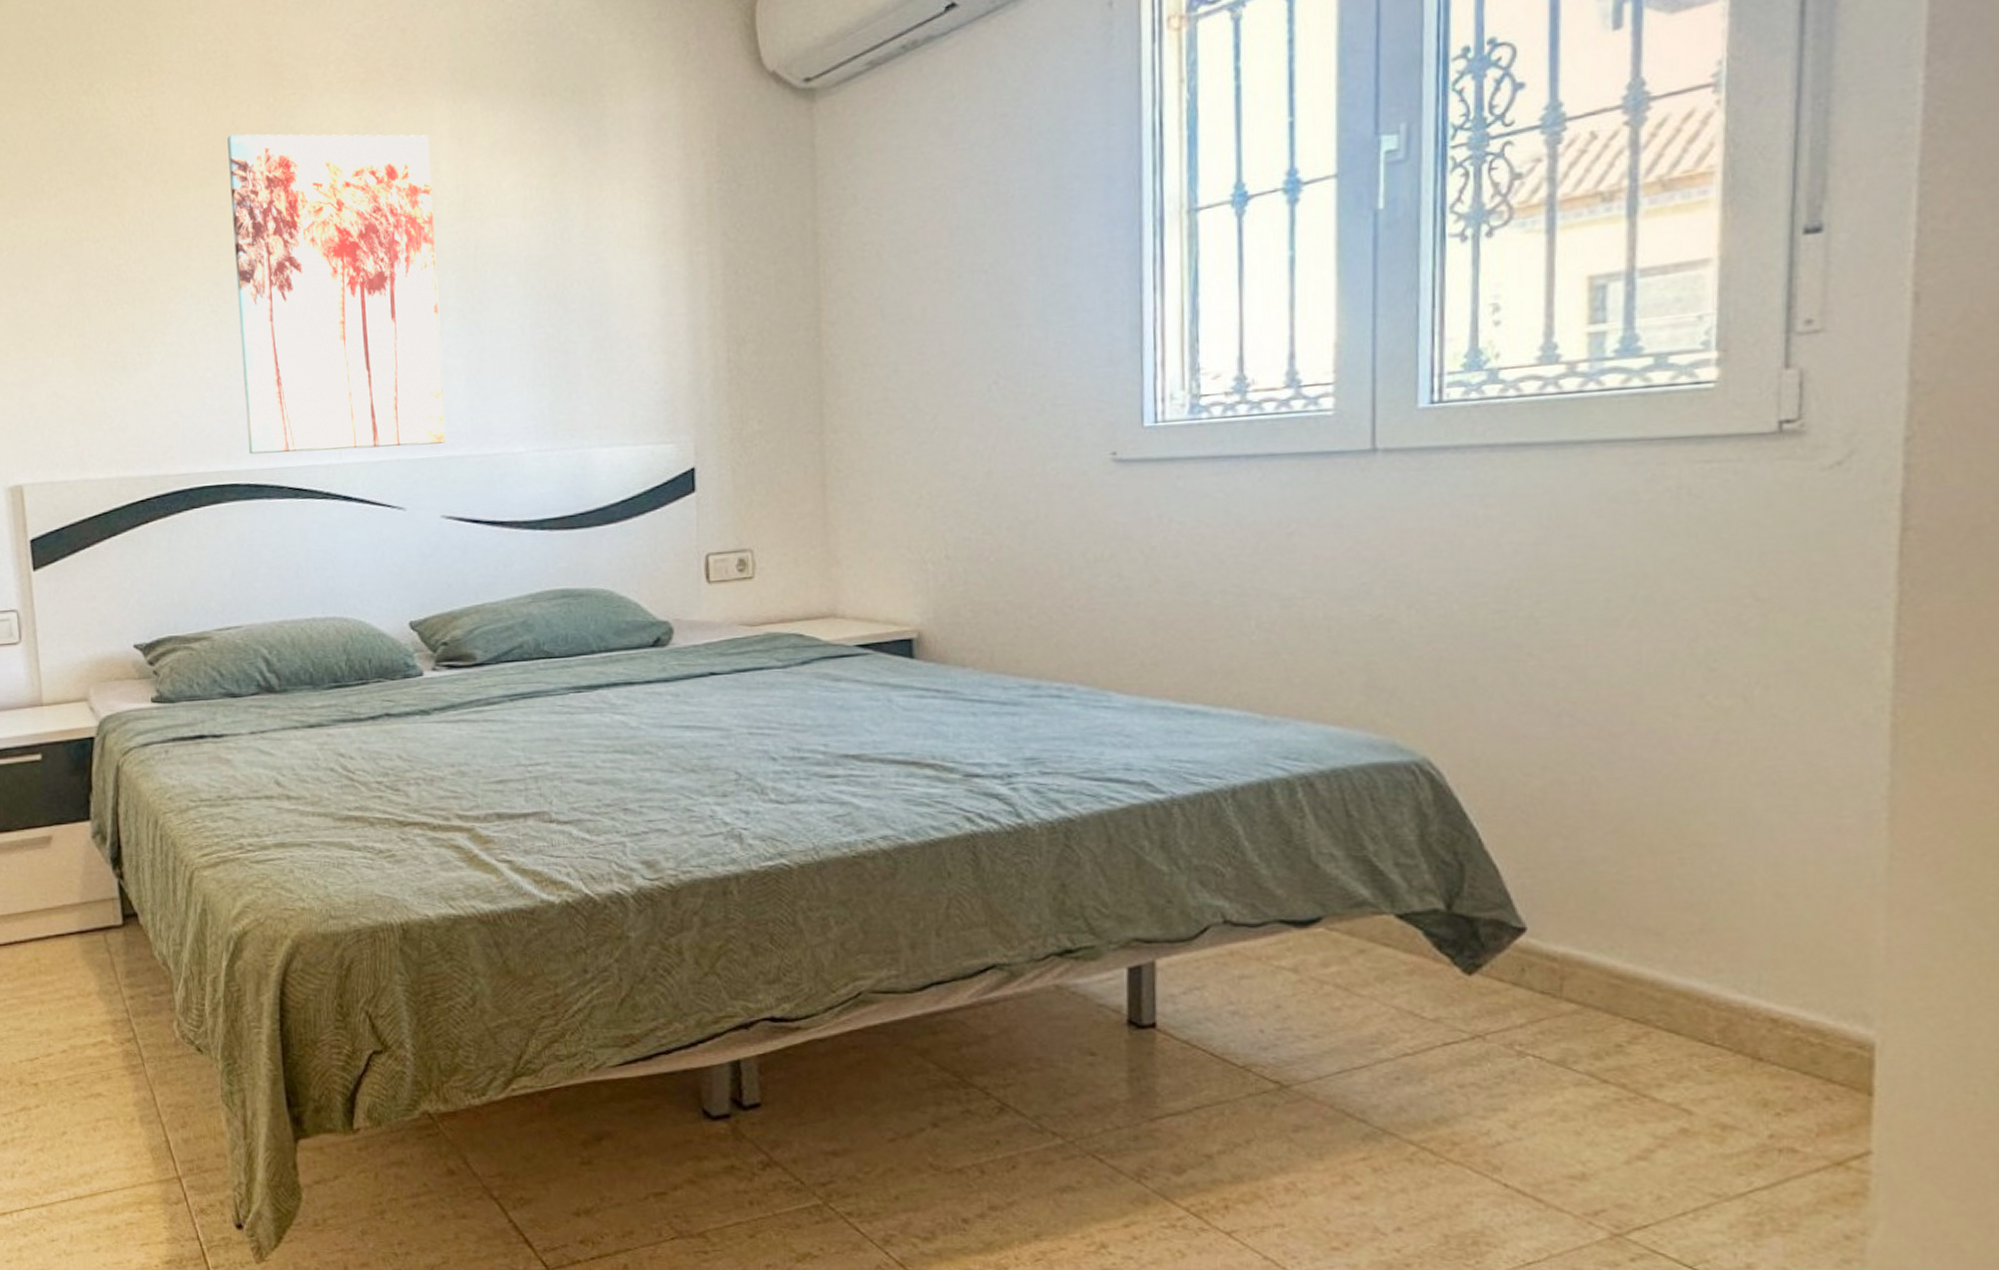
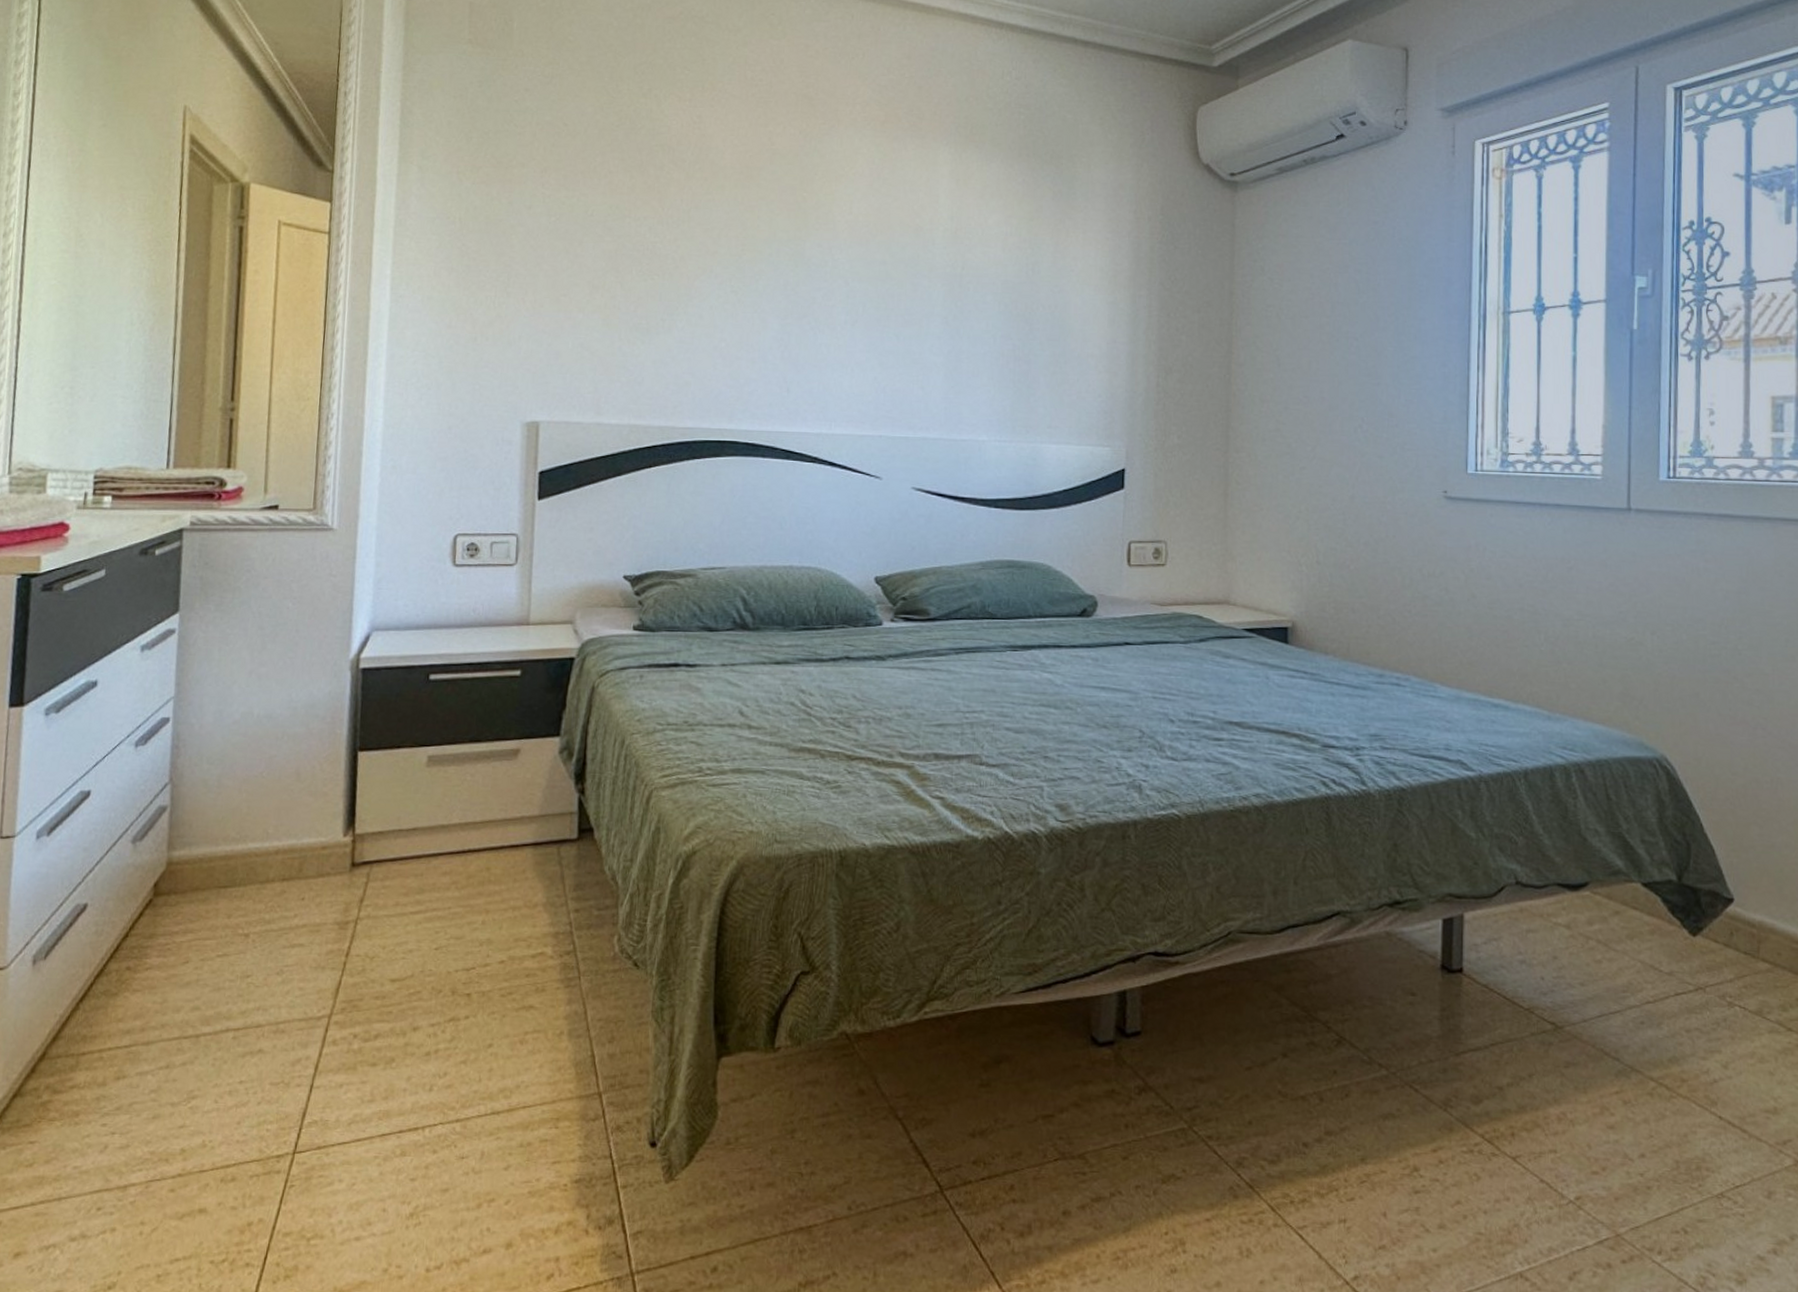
wall art: present [227,134,446,455] -> none [750,148,932,426]

